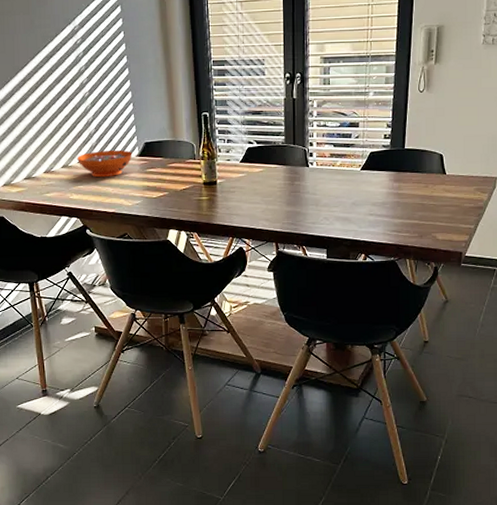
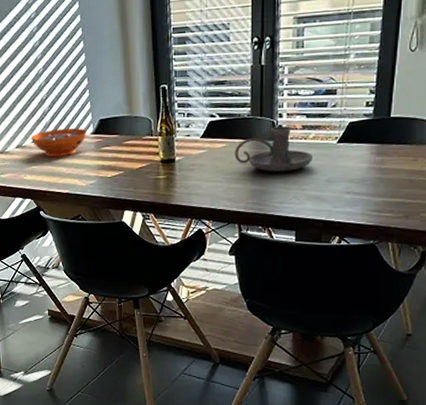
candle holder: none [271,154,341,195] -> present [234,126,314,172]

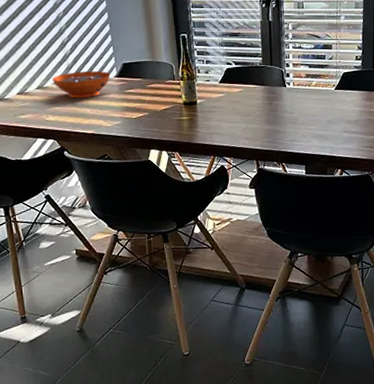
candle holder: present [234,126,314,172] -> none [250,74,317,114]

